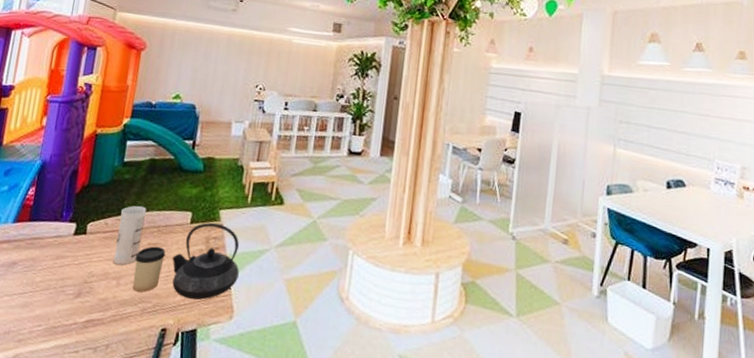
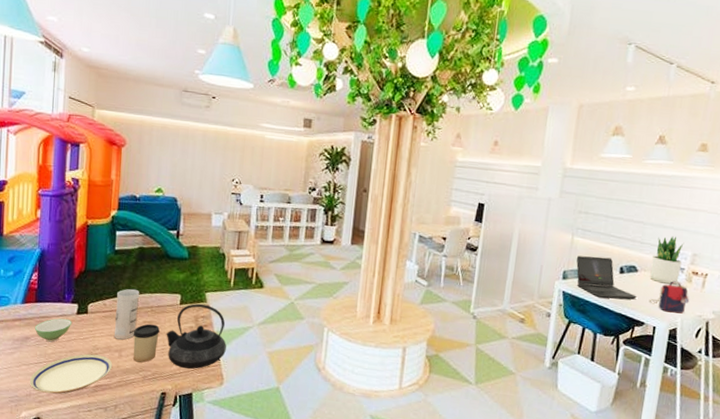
plate: none [10,282,109,331] -> present [29,354,113,394]
bowl: none [23,239,68,269] -> present [34,318,73,342]
laptop computer: none [619,169,687,218] -> present [576,256,637,300]
planter: none [698,148,732,201] -> present [649,236,685,285]
handbag: none [700,197,743,234] -> present [649,281,690,314]

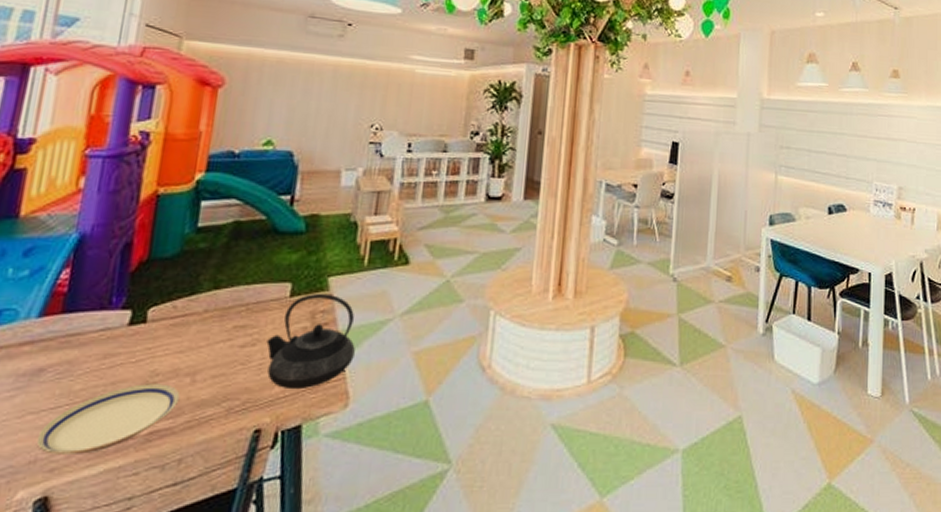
bowl: present [34,318,73,342] -> none [55,333,121,373]
paper towel roll: present [113,288,140,340] -> none [185,280,231,357]
cup: present [133,323,161,363] -> none [214,329,259,388]
laptop computer: present [576,256,637,300] -> none [782,196,848,245]
planter: present [649,236,685,285] -> none [858,169,889,223]
handbag: present [649,281,690,314] -> none [861,219,901,255]

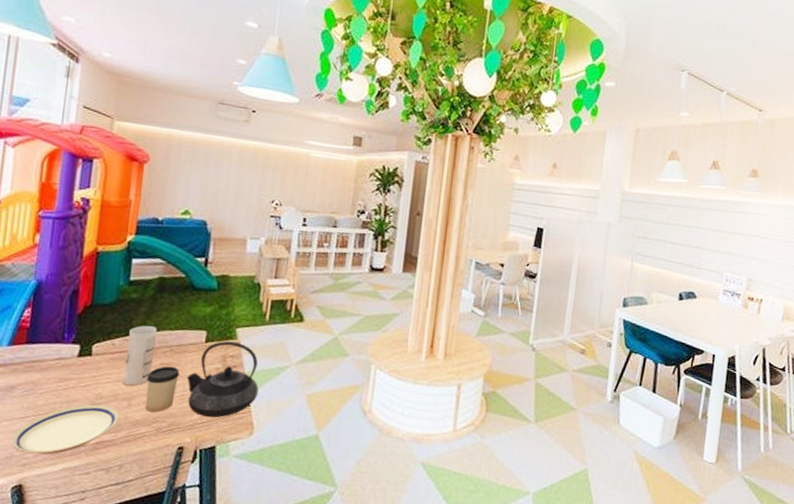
paper towel roll: none [185,280,231,357] -> present [122,325,158,386]
cup: none [214,329,259,388] -> present [145,366,180,412]

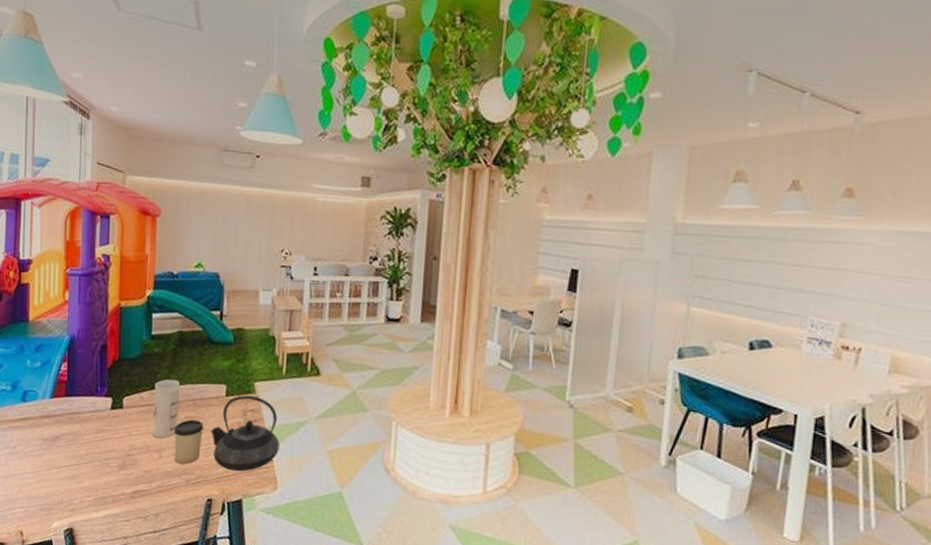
plate: present [11,404,120,455] -> none [60,455,152,502]

